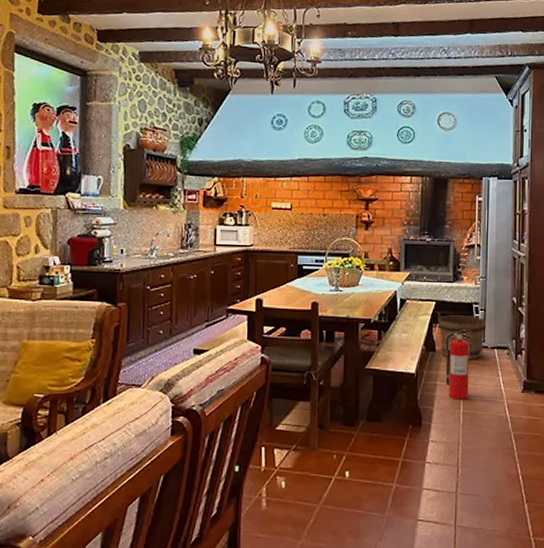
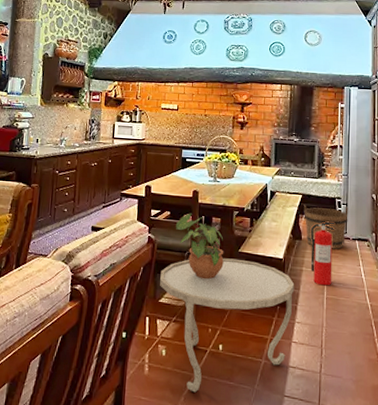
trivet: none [276,376,428,525] -> present [160,258,295,393]
potted plant: none [292,328,349,401] -> present [175,213,224,280]

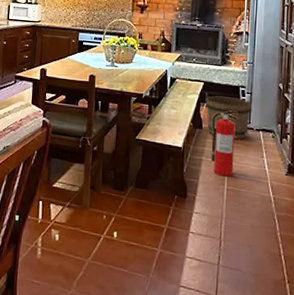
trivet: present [160,258,295,393] -> none [54,144,194,278]
potted plant: present [175,213,224,280] -> none [70,97,121,166]

